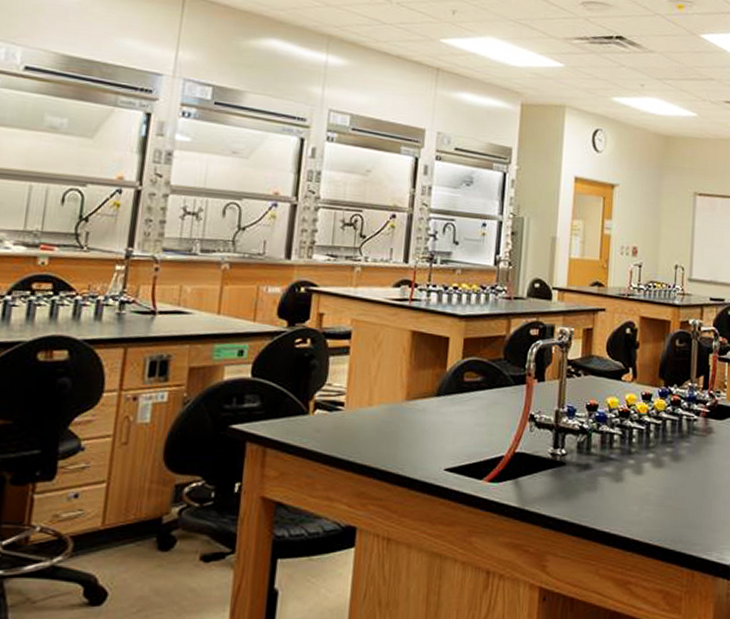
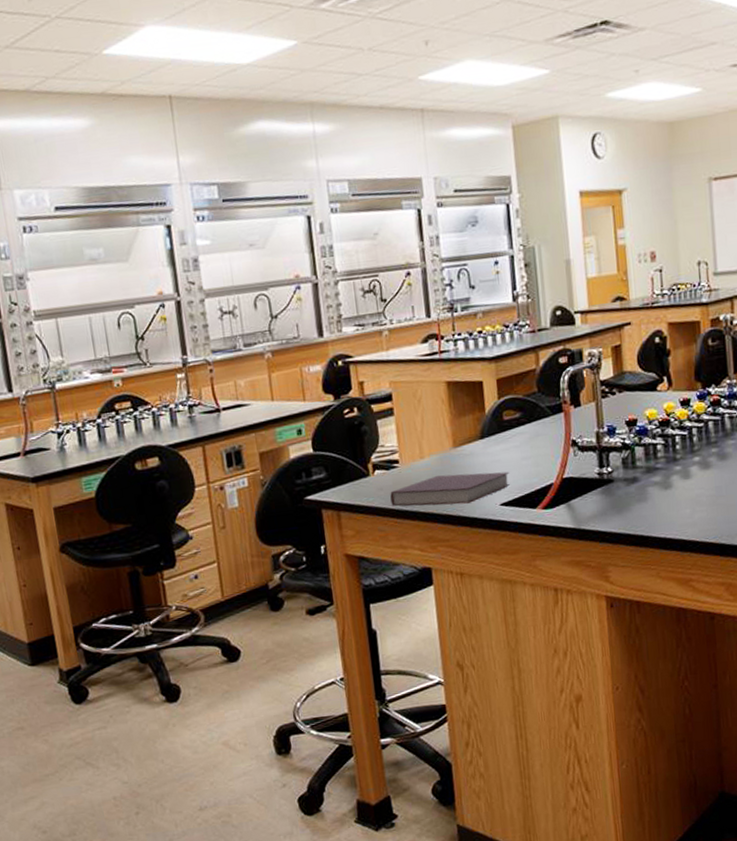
notebook: none [326,427,461,462] -> present [390,471,510,507]

